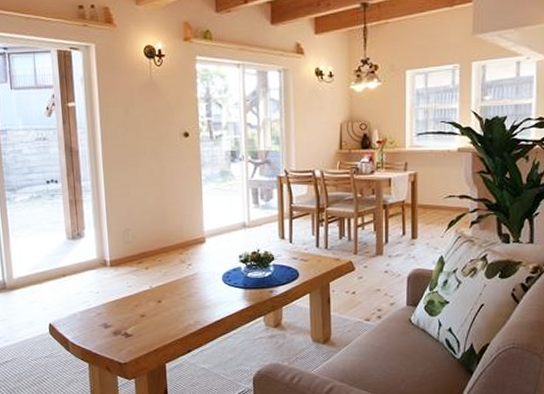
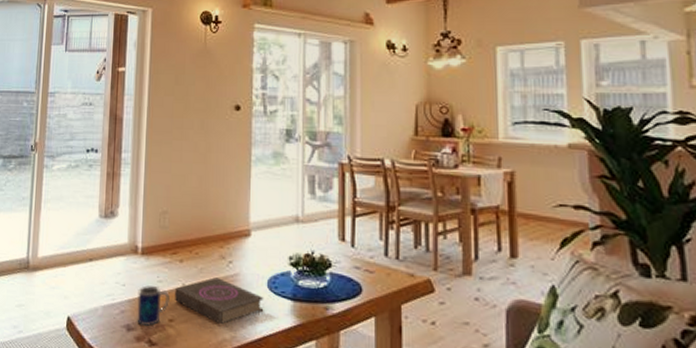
mug: none [111,291,140,323] -> present [137,286,170,326]
book: none [143,278,221,314] -> present [174,277,264,325]

